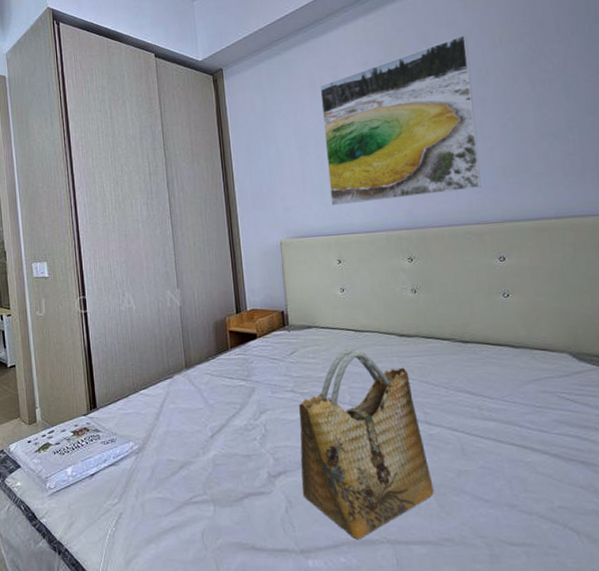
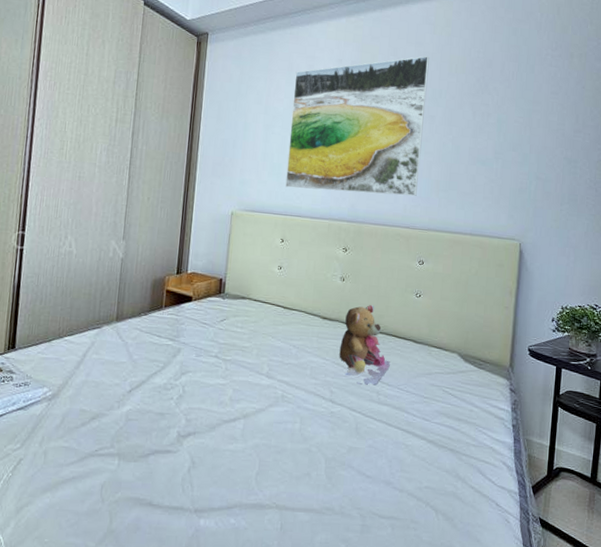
grocery bag: present [299,348,434,540] -> none [207,323,326,503]
teddy bear: none [425,313,488,401] -> present [339,304,390,385]

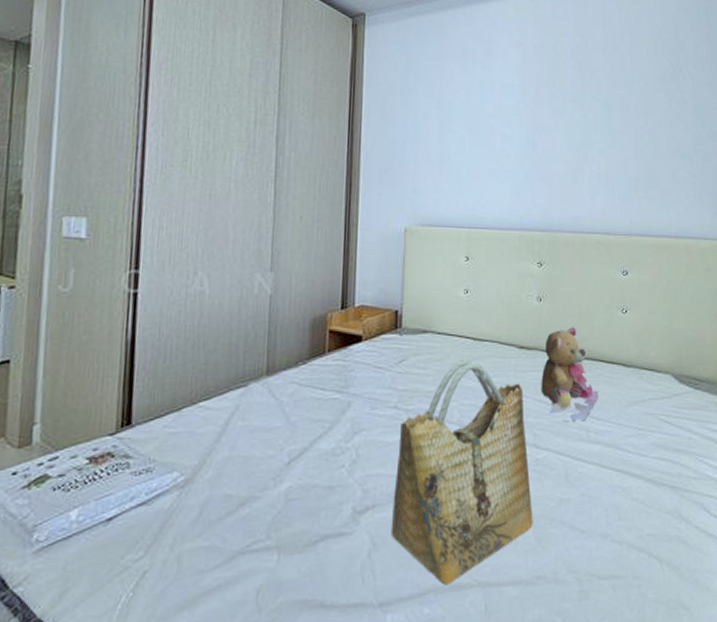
grocery bag: none [207,323,326,503] -> present [390,359,533,585]
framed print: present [285,56,429,196] -> none [467,38,619,198]

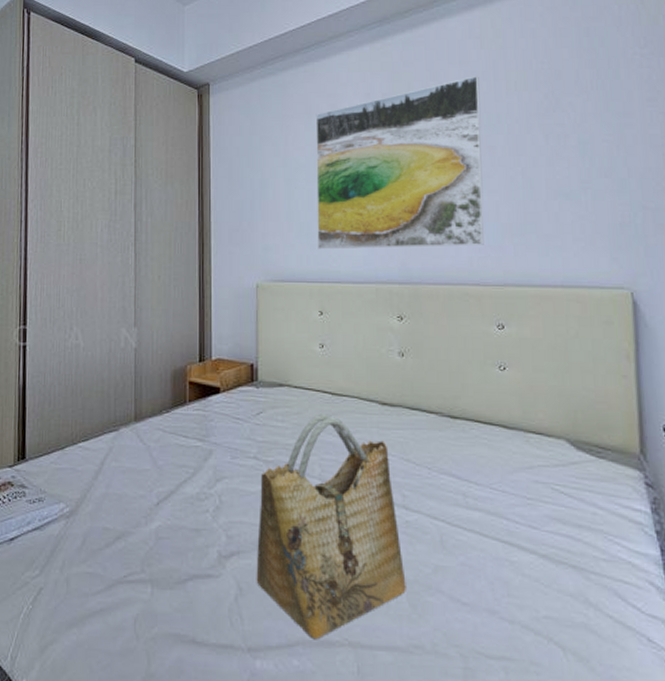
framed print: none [467,38,619,198] -> present [315,76,484,250]
teddy bear: present [541,326,599,422] -> none [407,383,476,485]

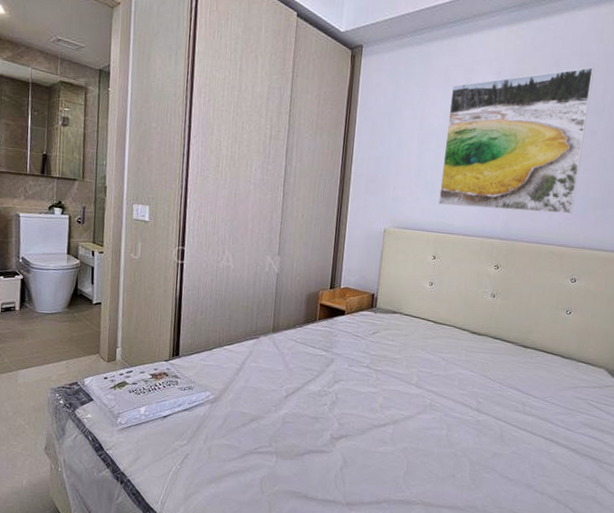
grocery bag: present [256,414,406,640] -> none [358,337,472,500]

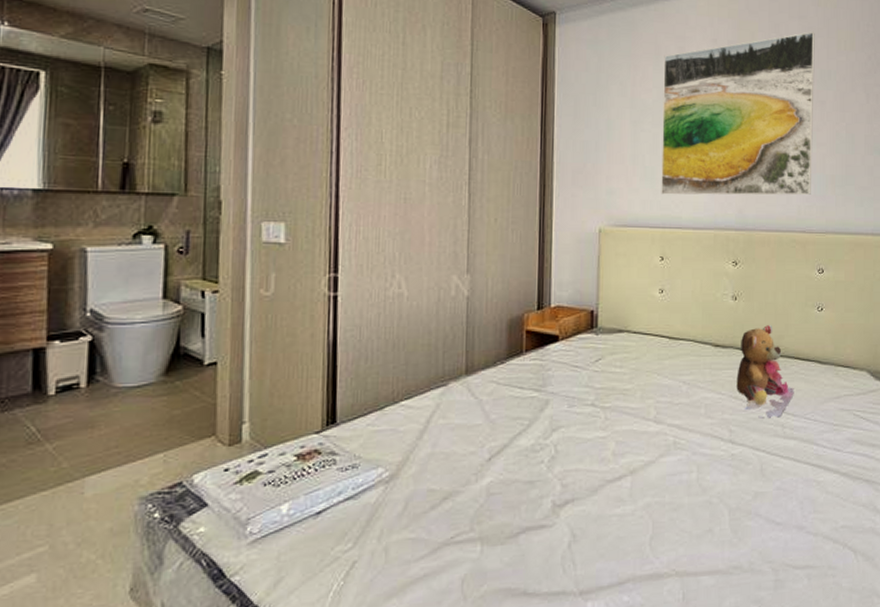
teddy bear: none [487,320,537,397] -> present [736,324,794,419]

